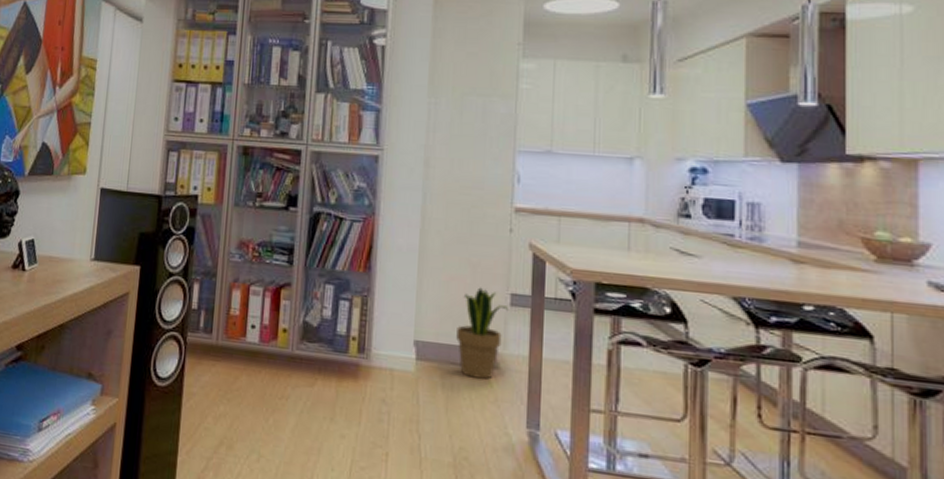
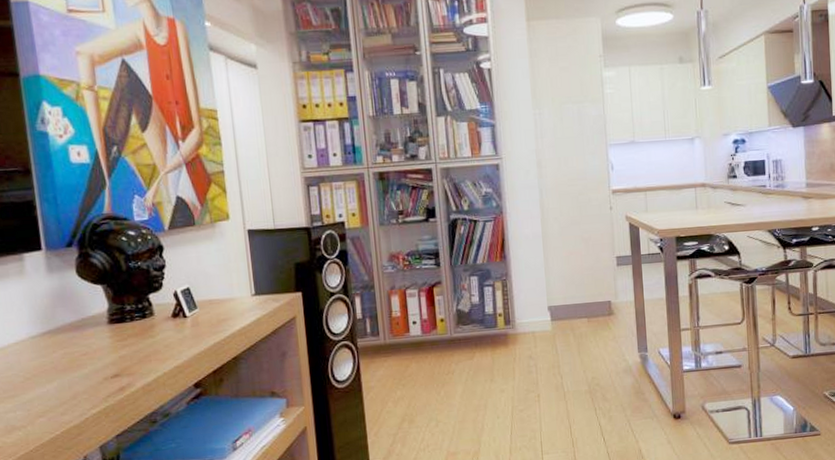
potted plant: present [456,287,508,379] -> none [579,256,615,325]

